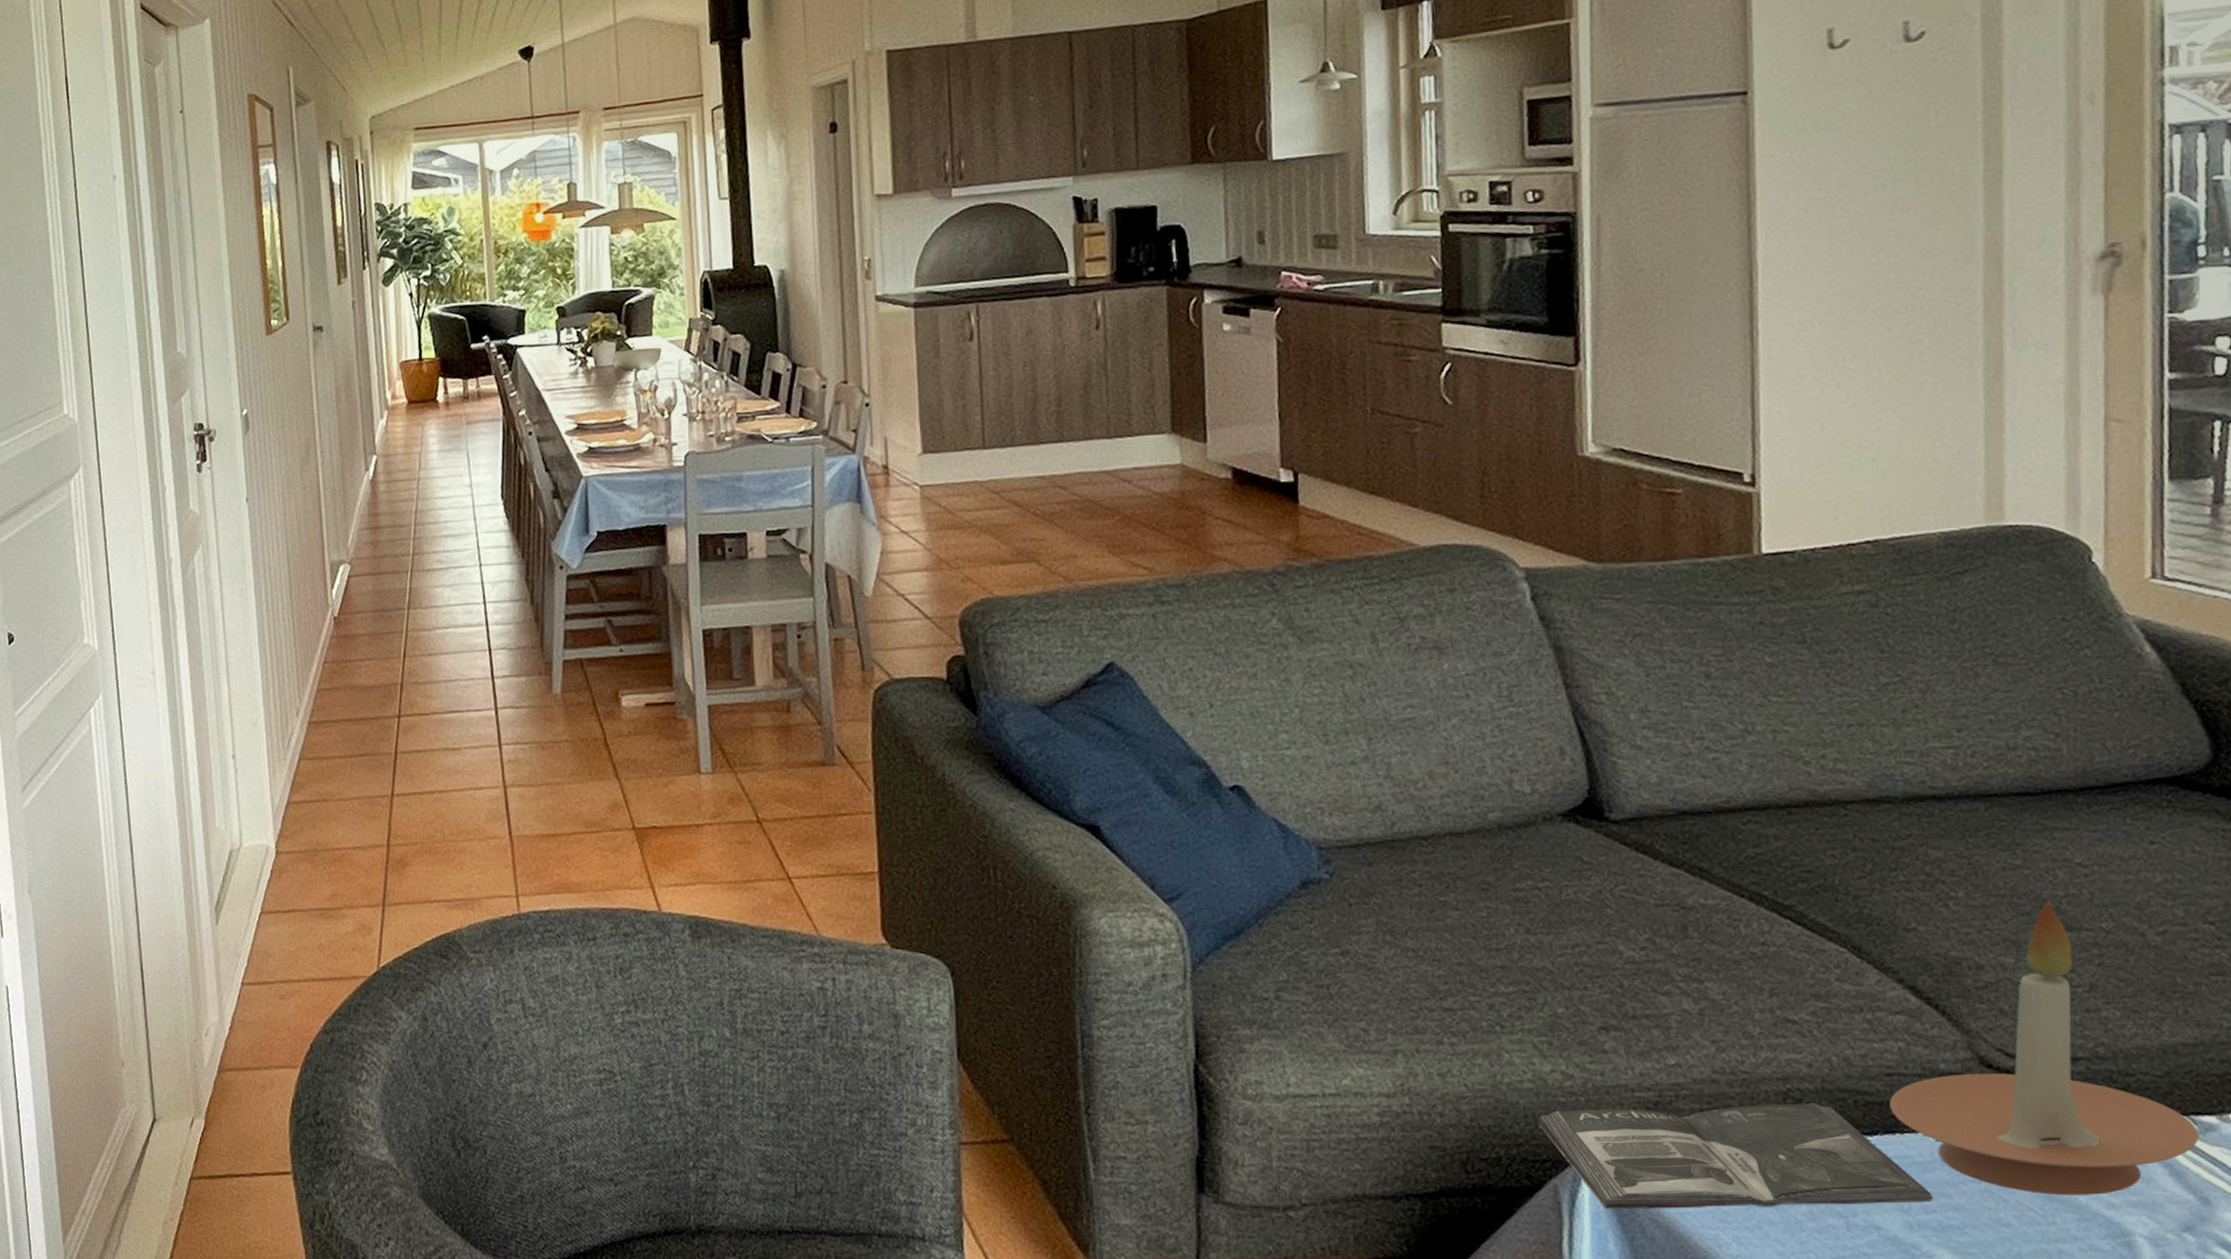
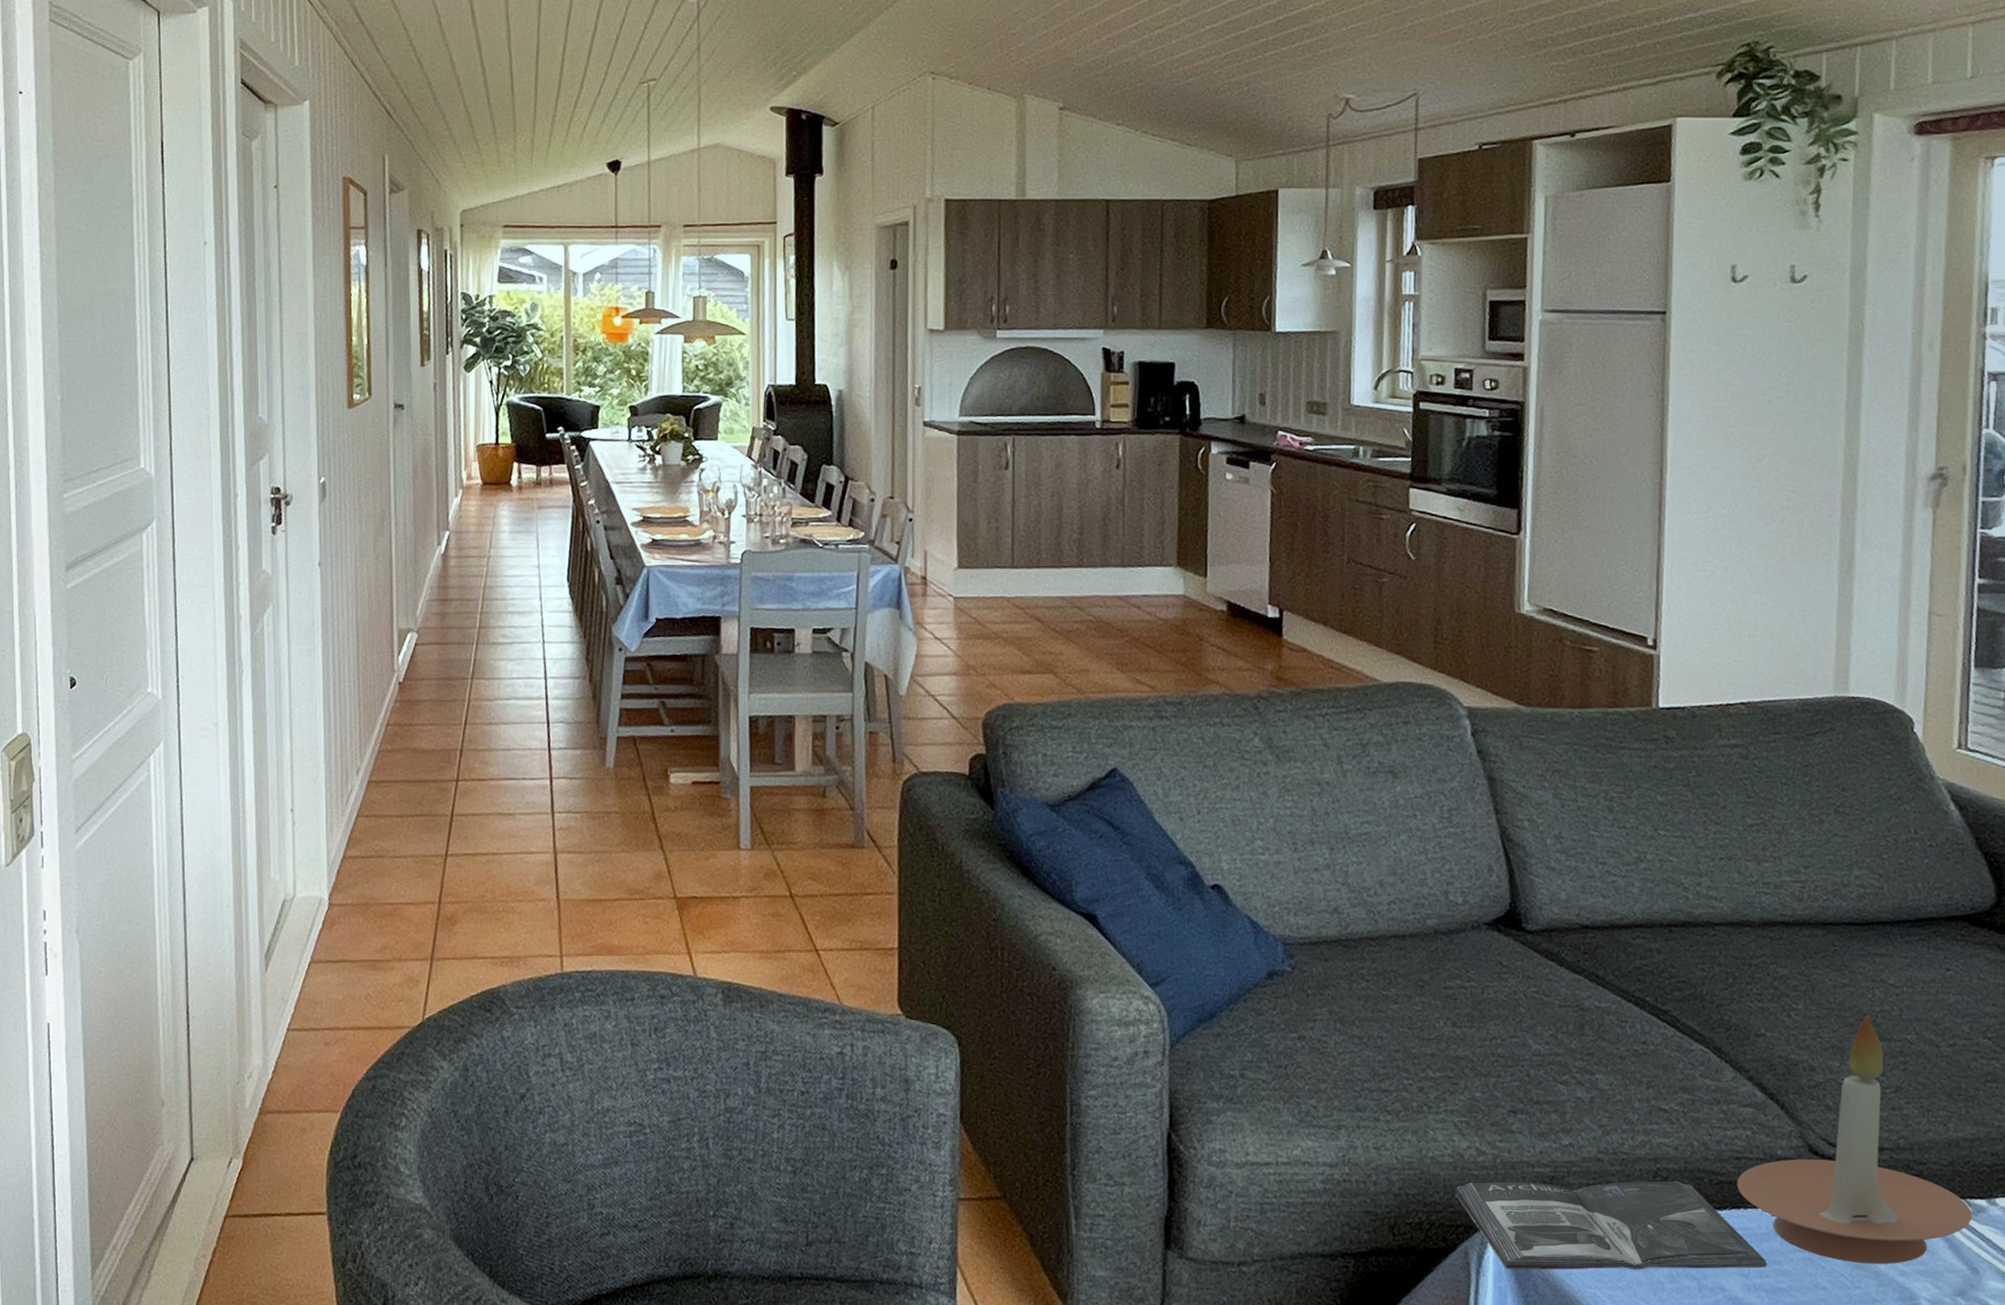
bowl: present [611,347,662,372] -> none [678,451,725,472]

